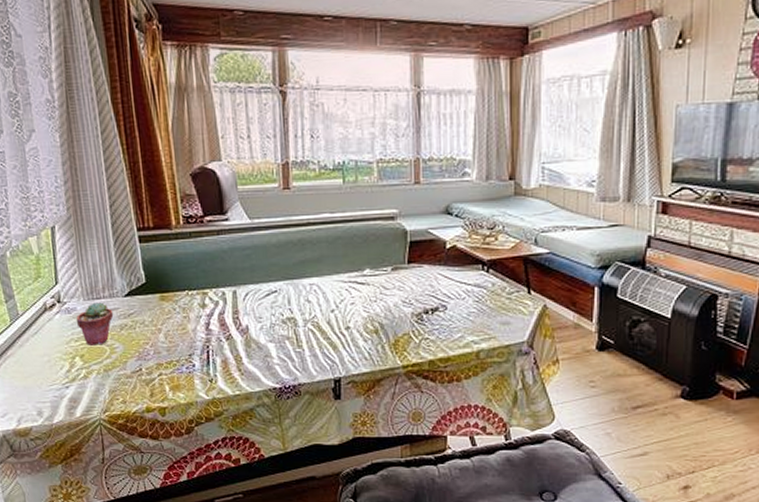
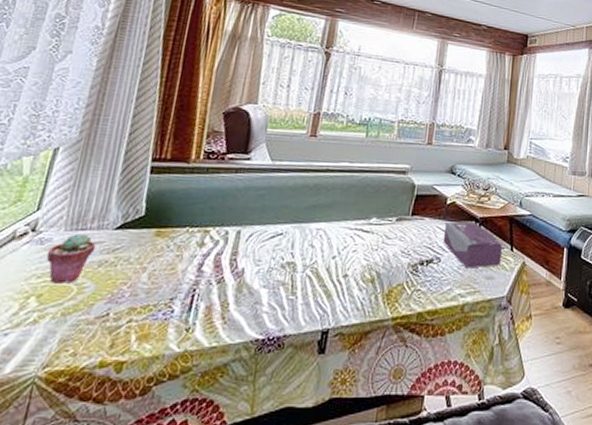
tissue box: none [446,266,517,315] -> present [443,222,502,268]

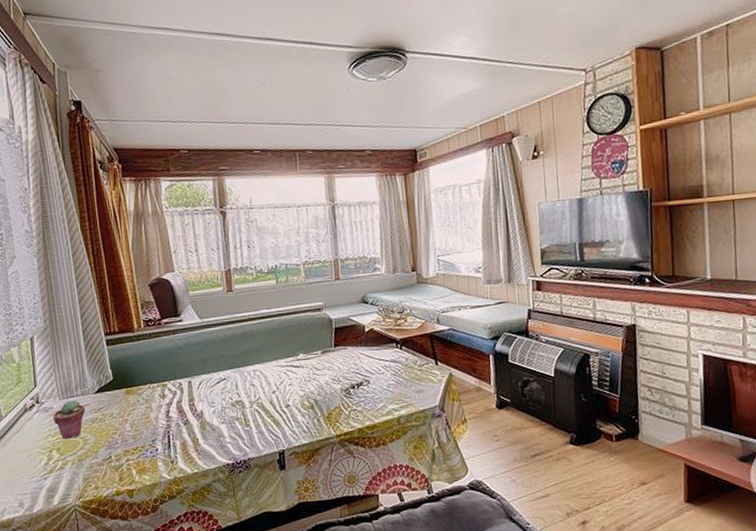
tissue box: present [443,222,502,268] -> none [367,344,428,386]

